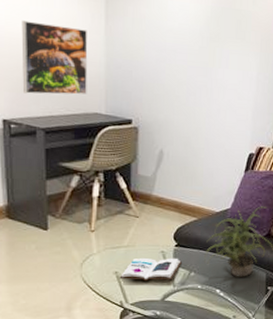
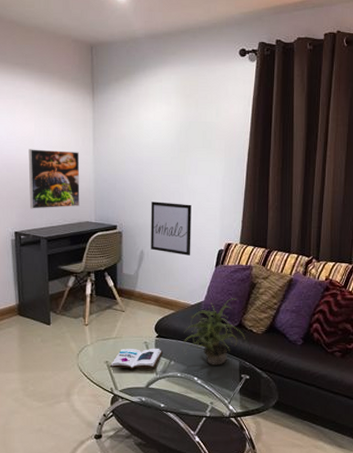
wall art: none [172,95,221,158] -> present [151,201,192,256]

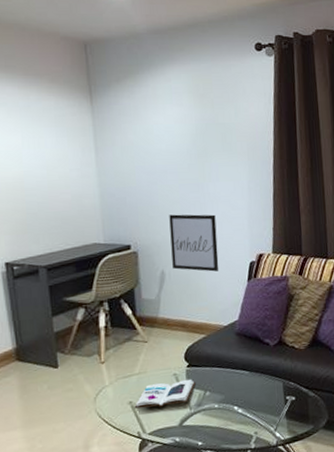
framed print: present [28,149,80,209] -> none [16,164,84,234]
potted plant: present [182,298,246,365] -> none [218,313,288,391]

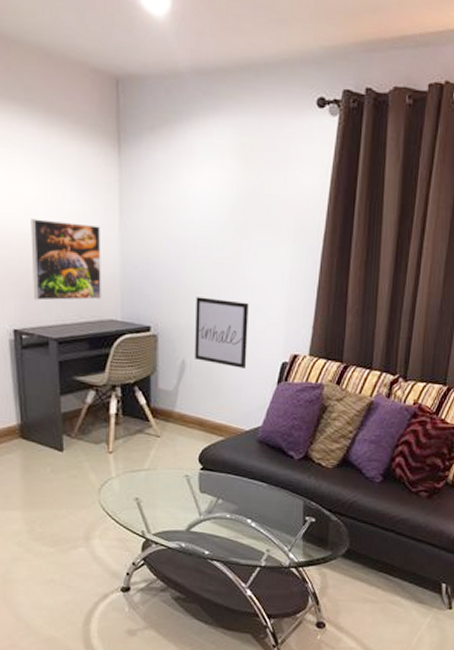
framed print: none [16,164,84,234] -> present [30,218,101,301]
book: present [134,379,197,409] -> none [140,482,209,509]

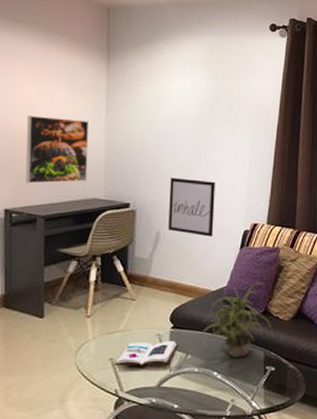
book: none [140,482,209,509] -> present [114,340,179,367]
potted plant: none [233,423,313,505] -> present [201,282,272,358]

